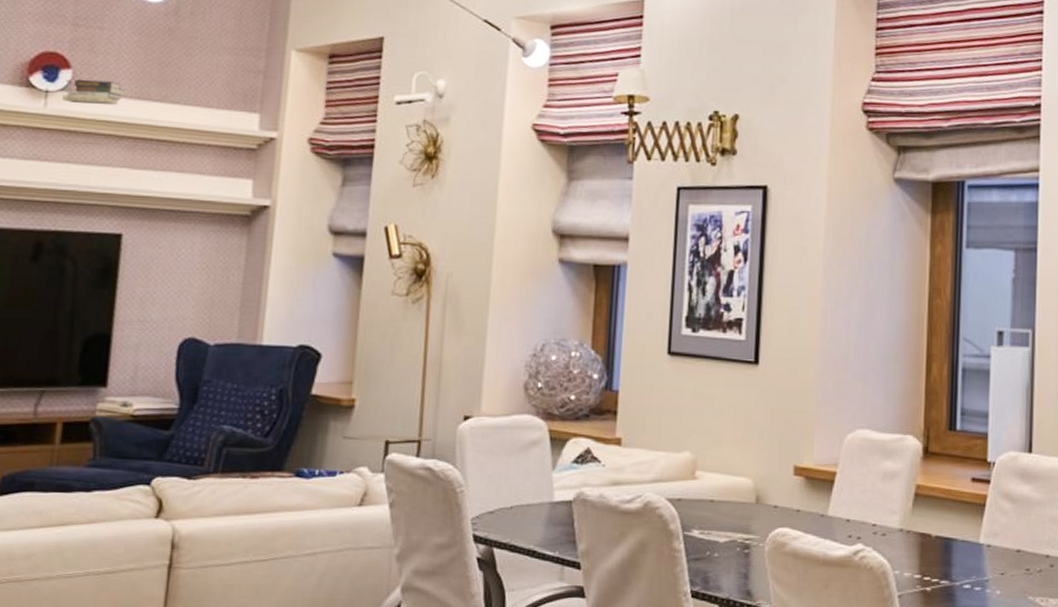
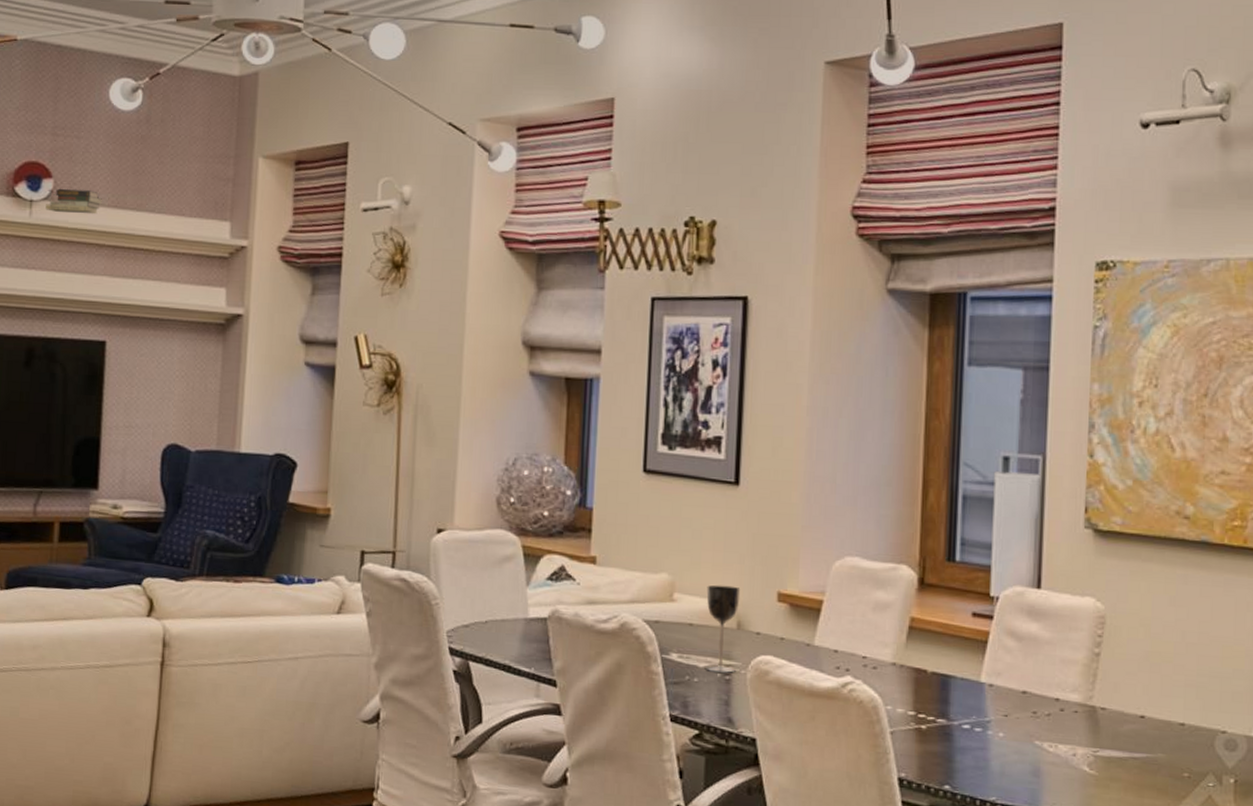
wine glass: none [726,461,759,547] -> present [706,584,741,673]

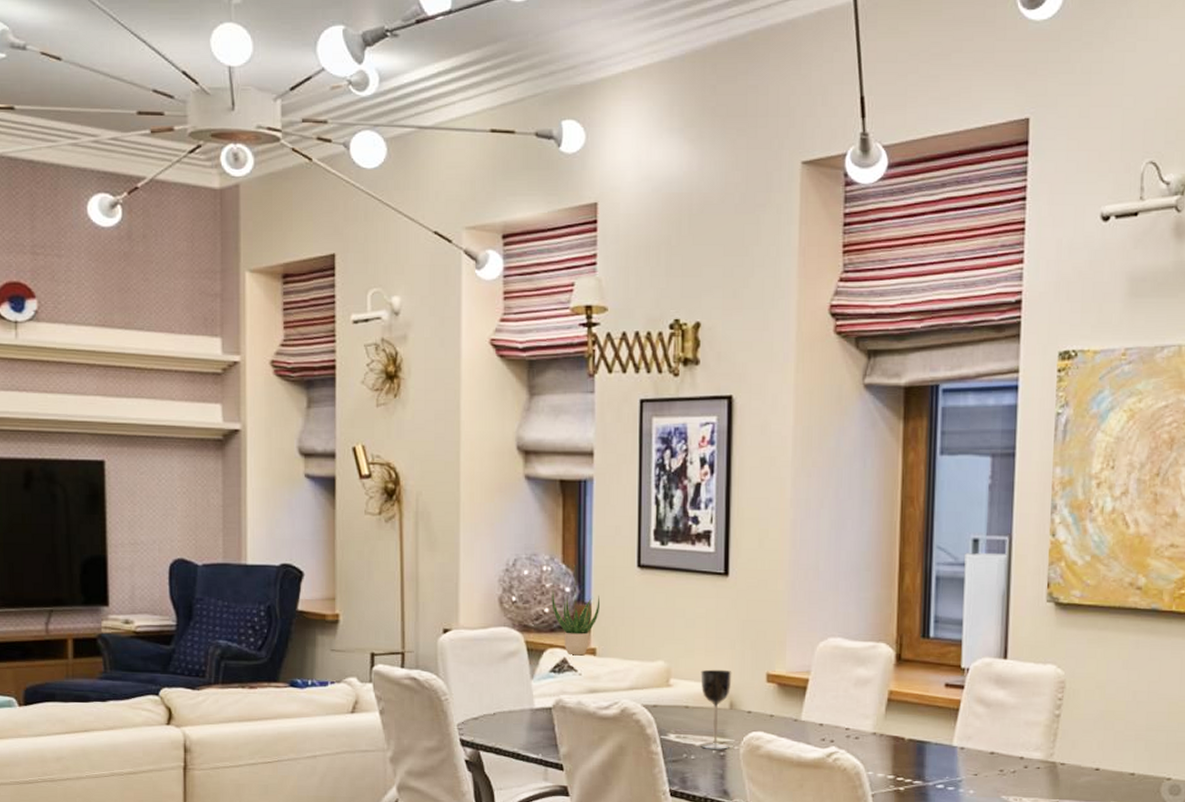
books: present [45,189,102,215] -> none [31,309,89,334]
potted plant: none [551,491,602,564] -> present [551,589,599,656]

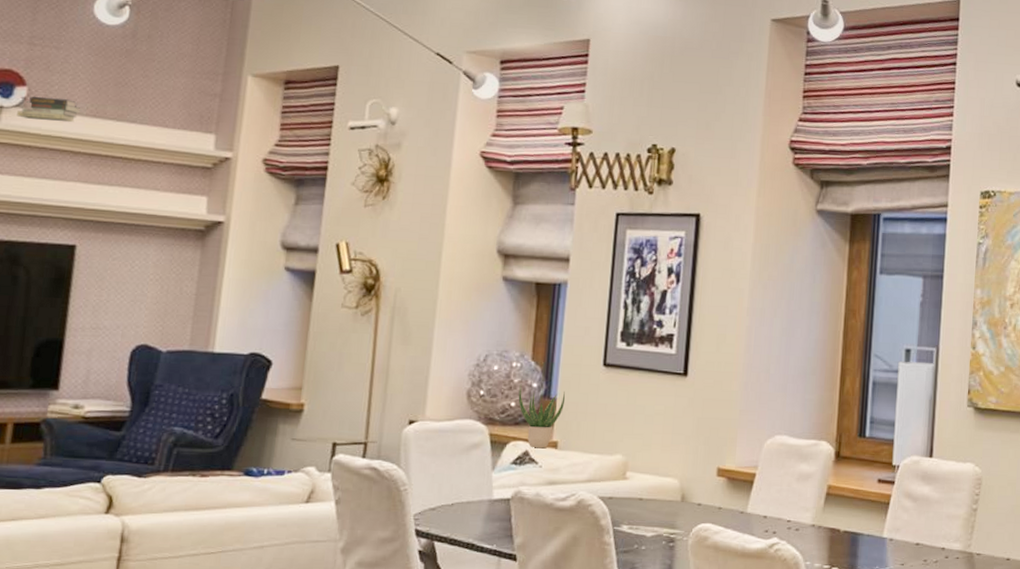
books: none [31,309,89,334] -> present [17,97,80,123]
wine glass: present [700,669,732,749] -> none [652,463,686,540]

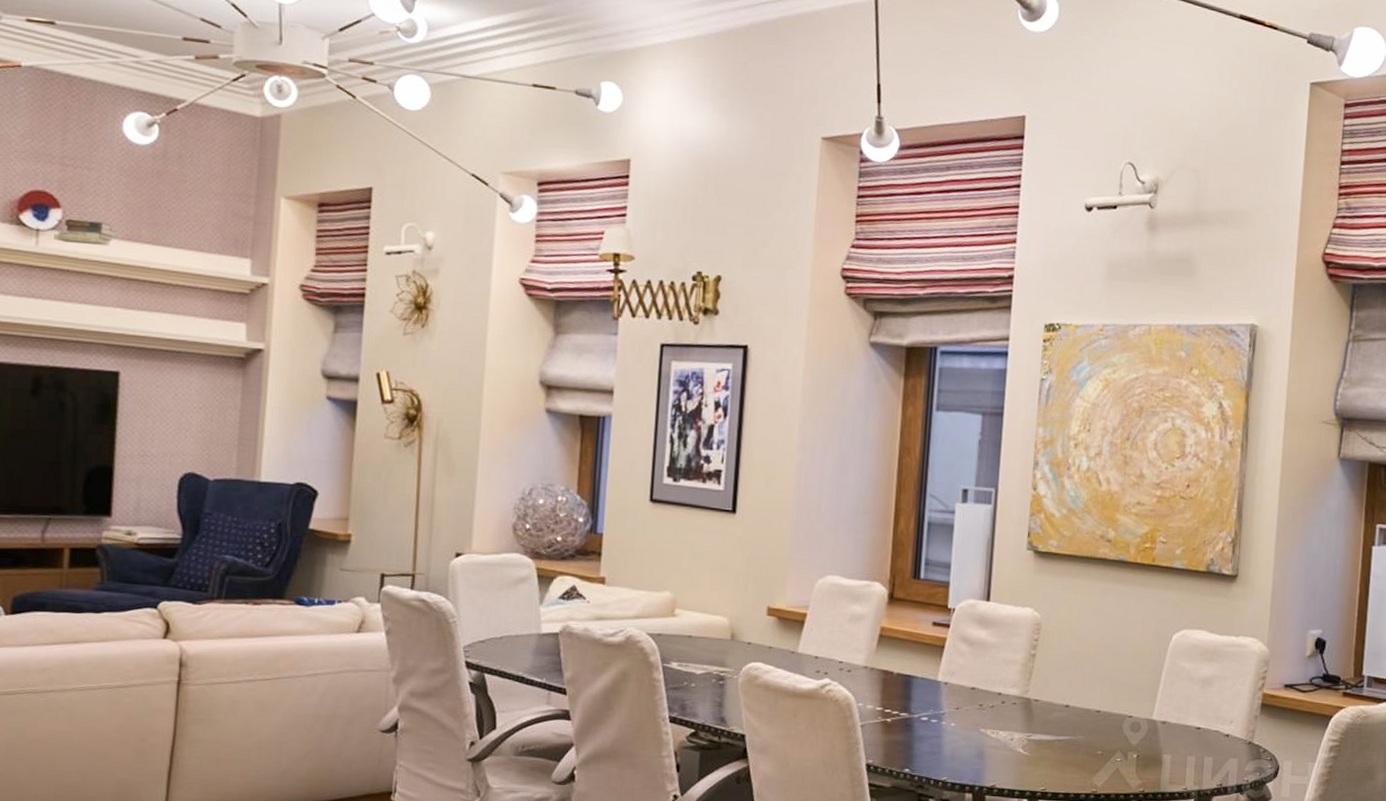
potted plant: present [518,384,565,449] -> none [564,518,611,584]

